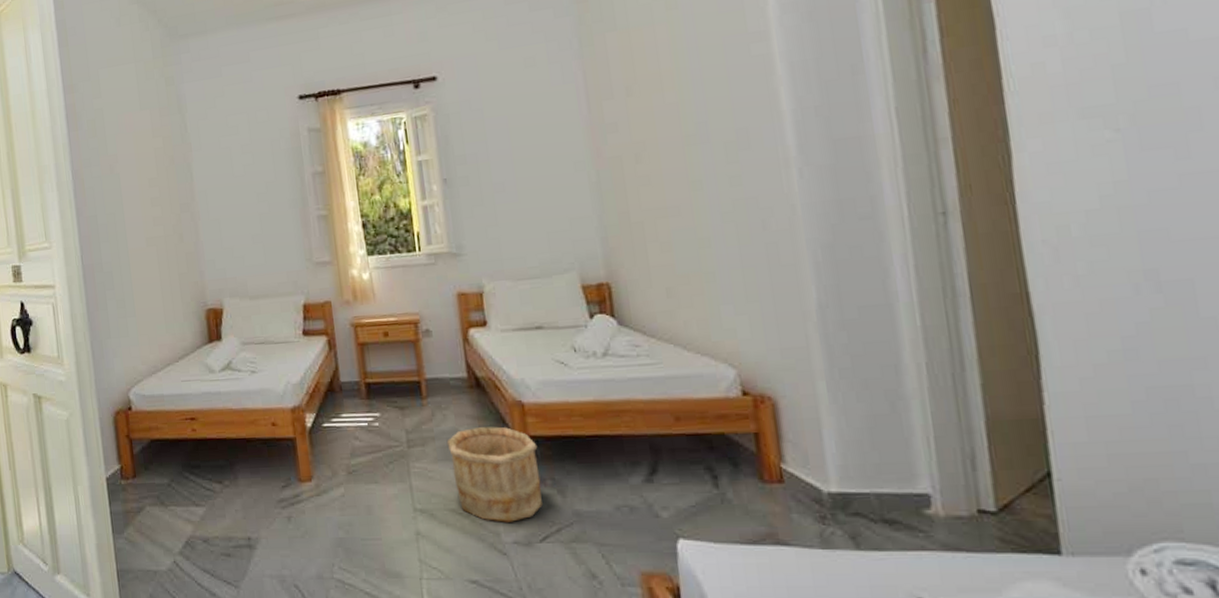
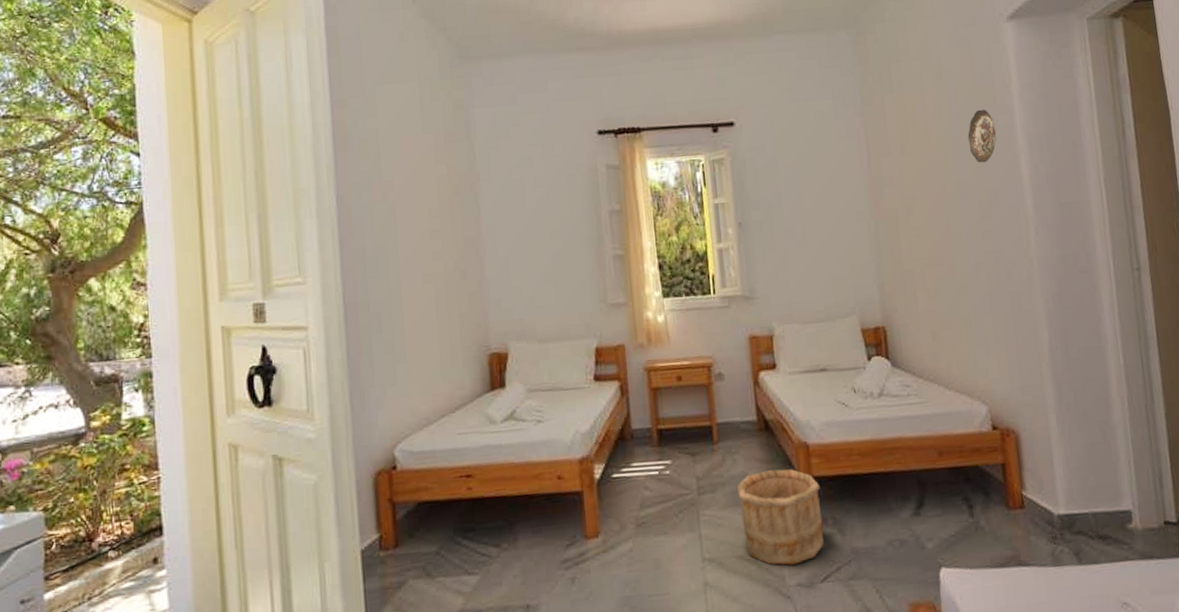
decorative plate: none [710,38,748,100] -> present [967,109,997,163]

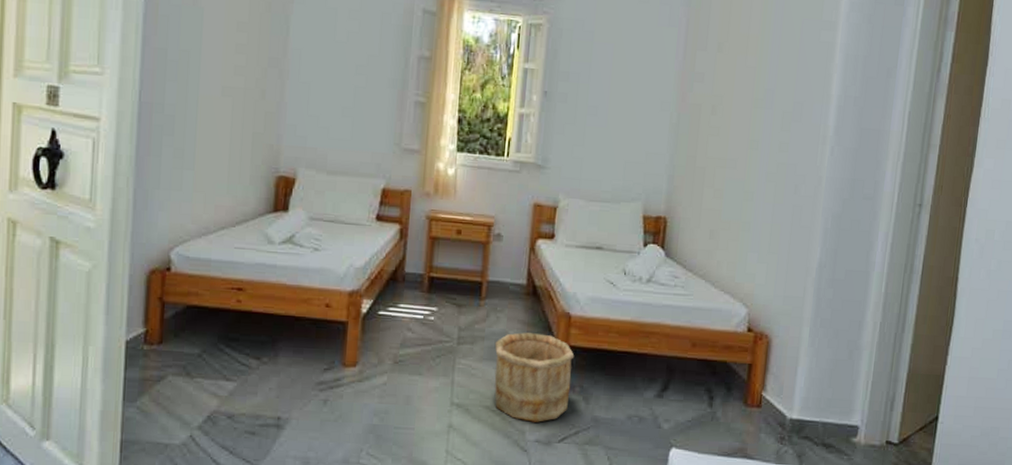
decorative plate: present [967,109,997,163] -> none [786,21,816,76]

